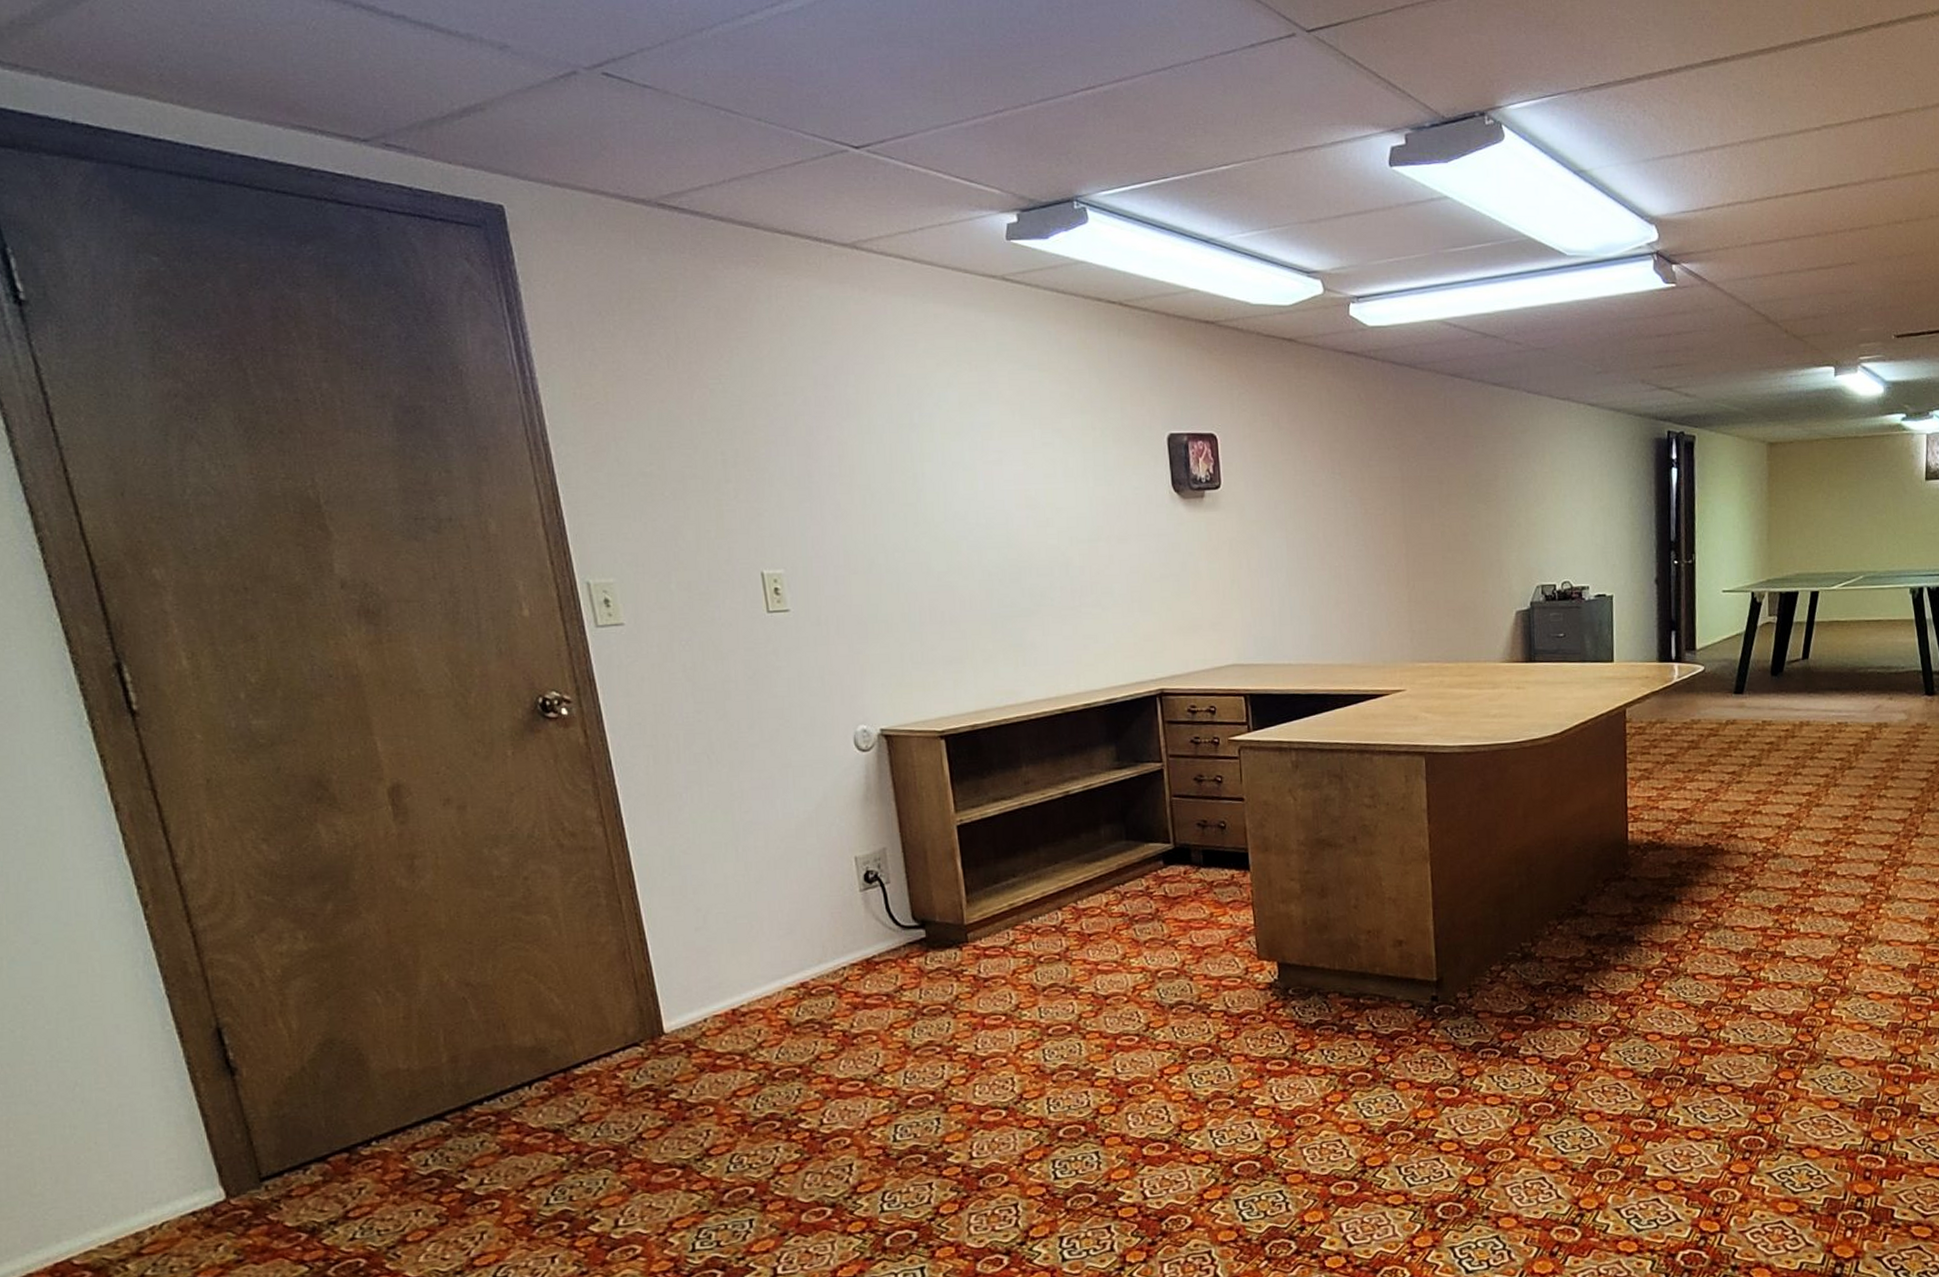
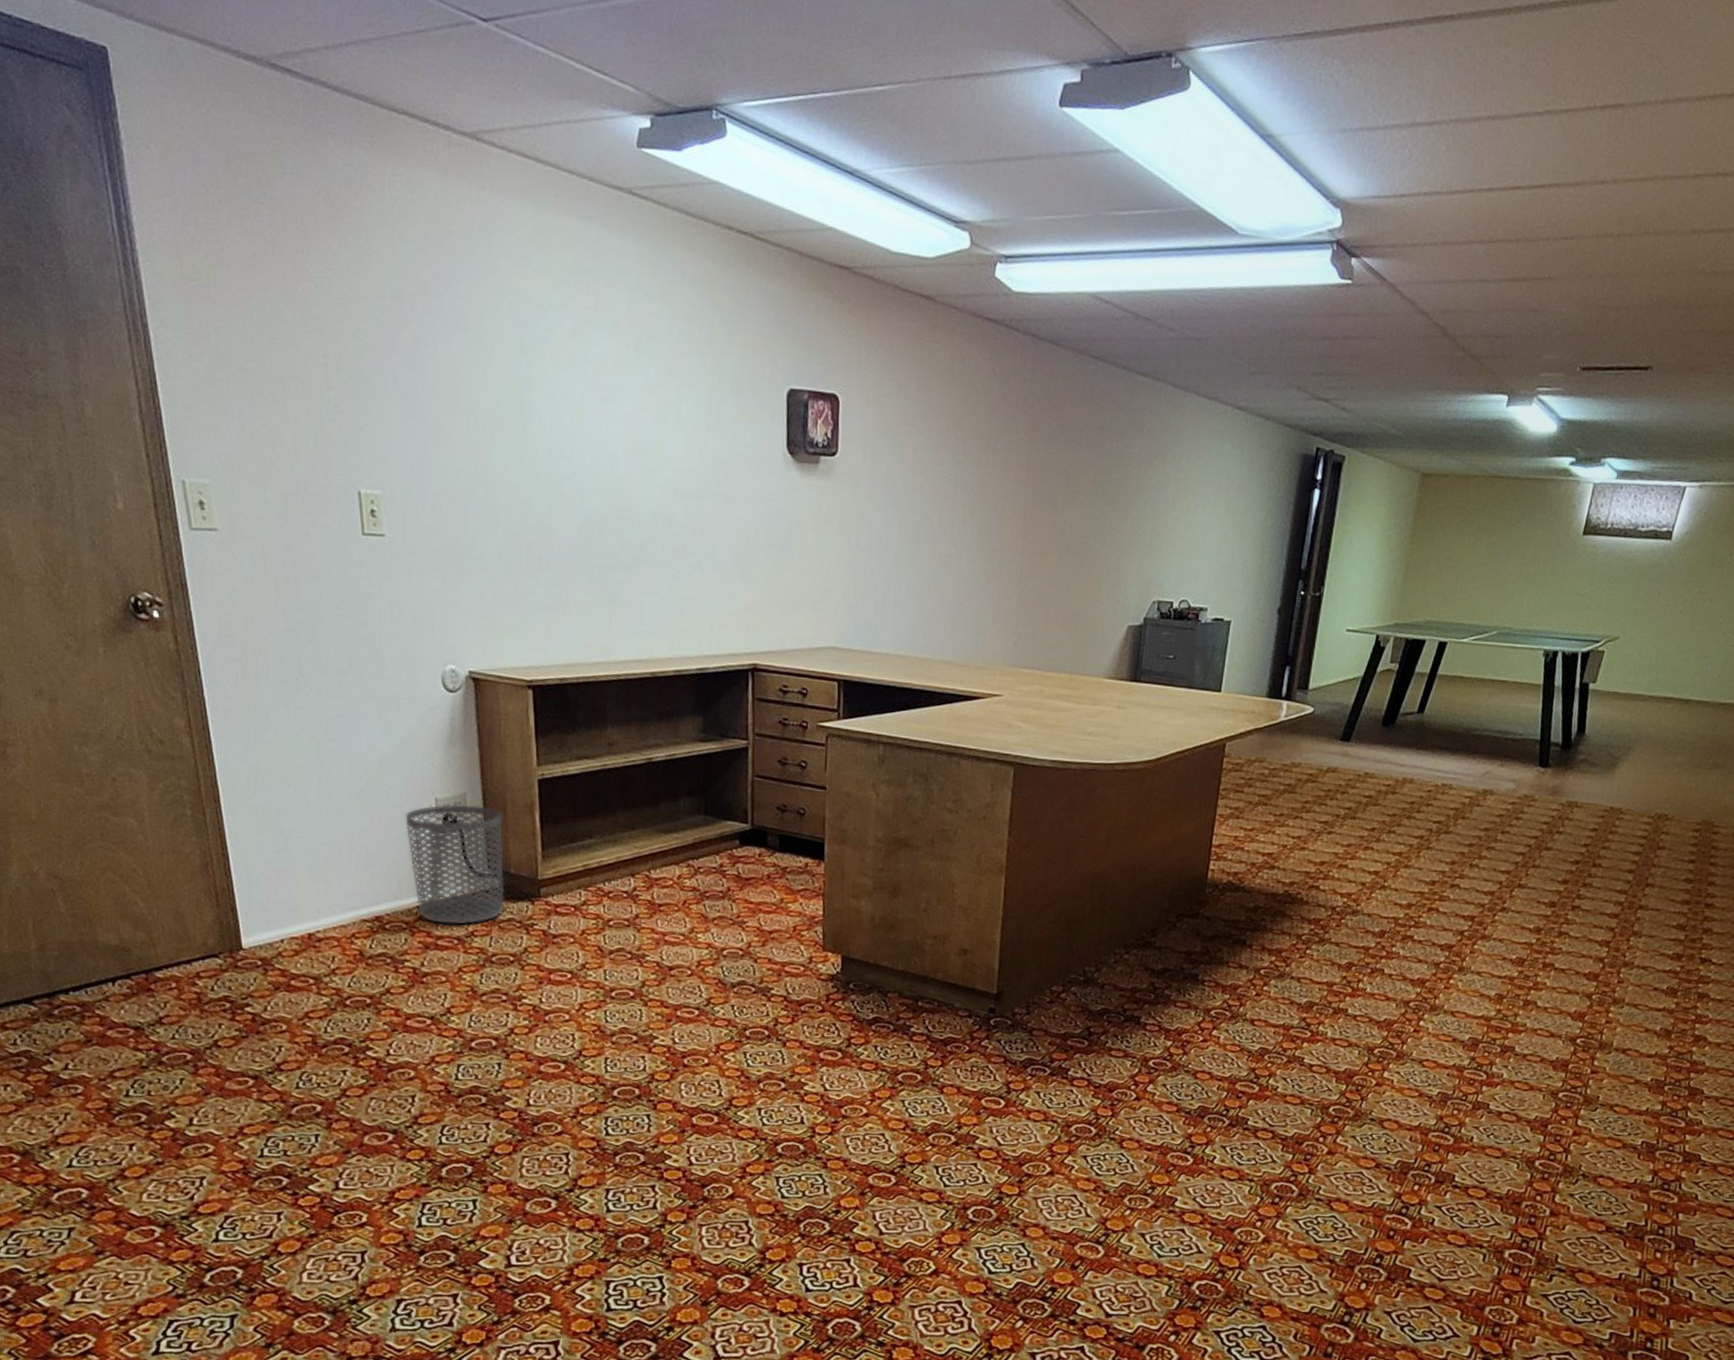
waste bin: none [825,859,932,982] -> present [405,804,505,925]

